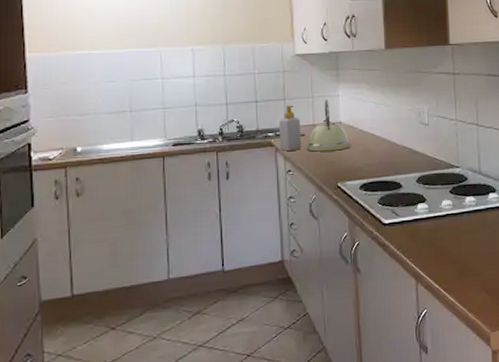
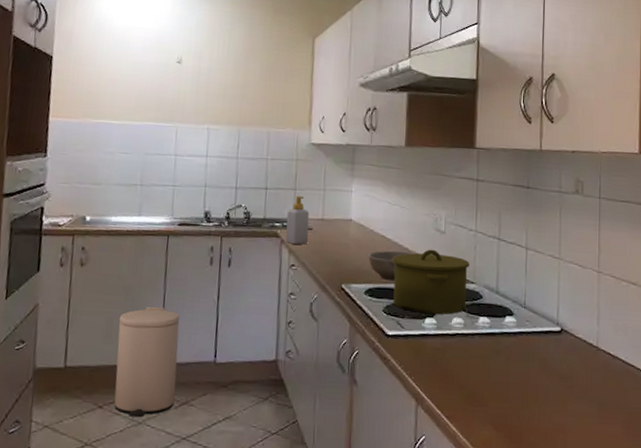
pedal bin: none [122,225,187,334] -> present [114,306,180,418]
kettle: present [307,99,351,152] -> none [313,193,360,250]
bowl: none [360,146,402,174] -> present [368,250,414,281]
cooking pot: none [382,141,453,200] -> present [392,249,470,314]

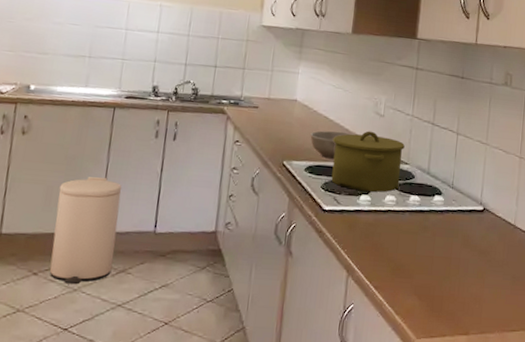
soap bottle: present [285,195,310,245] -> none [232,74,257,122]

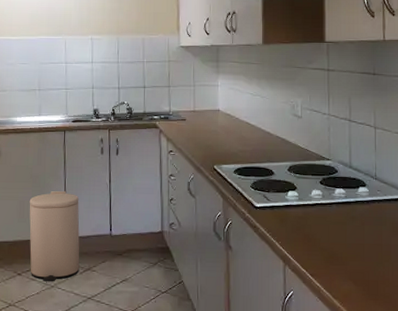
bowl: present [310,130,354,160] -> none [235,135,276,161]
cooking pot: present [331,131,405,192] -> none [256,132,325,188]

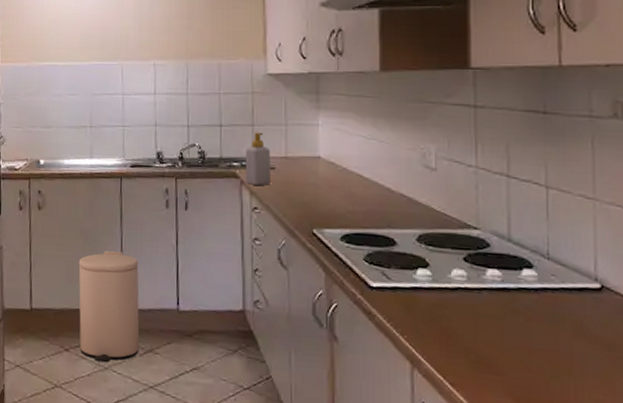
soap bottle: none [163,92,183,134] -> present [245,132,271,186]

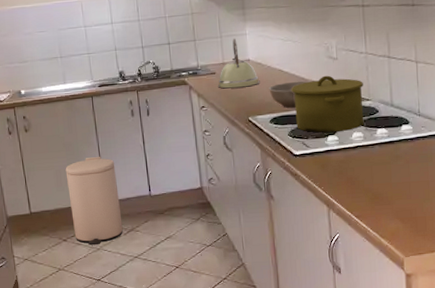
soap bottle: present [245,132,271,186] -> none [190,45,213,89]
kettle: none [277,128,332,191] -> present [218,38,260,89]
bowl: none [342,191,399,226] -> present [269,81,311,108]
cooking pot: none [371,189,470,265] -> present [291,75,364,133]

